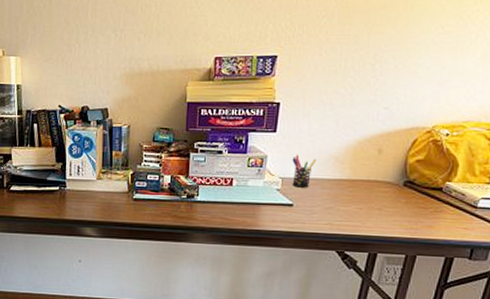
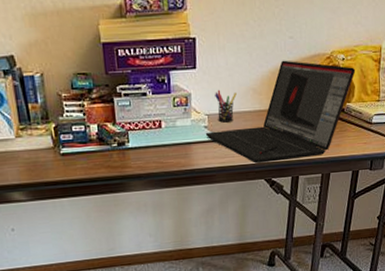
laptop: none [276,130,462,235] -> present [205,60,356,163]

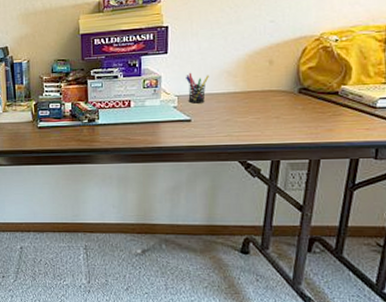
laptop: present [205,60,356,163] -> none [174,43,353,145]

